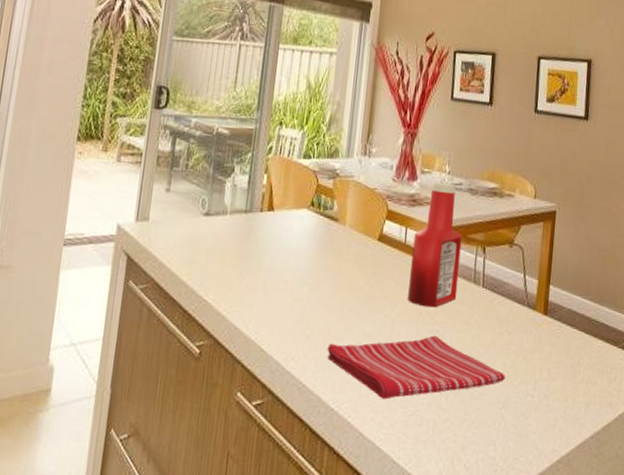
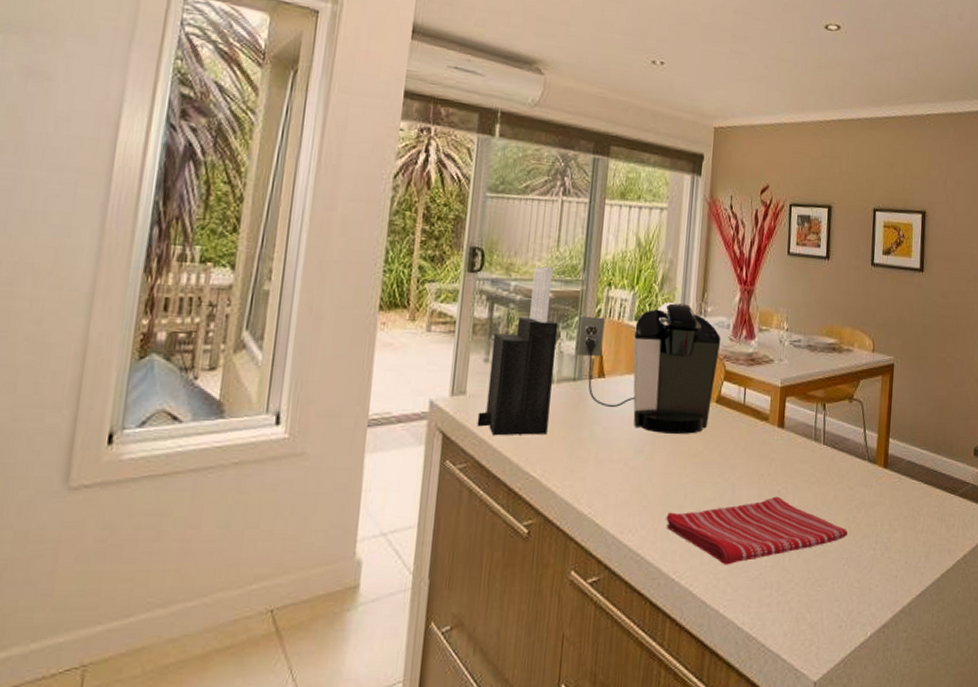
knife block: none [157,105,233,262] -> present [477,266,559,436]
coffee maker: none [248,142,385,270] -> present [576,302,721,434]
ketchup bottle: present [408,181,462,308] -> none [748,339,802,468]

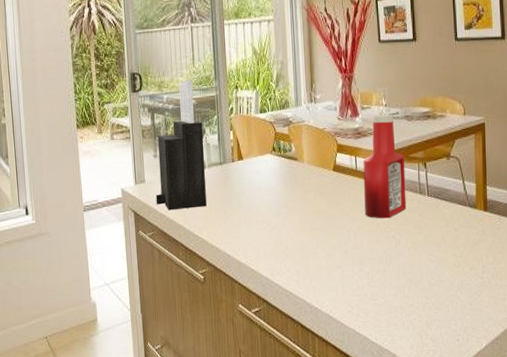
coffee maker: present [576,302,721,434] -> none [218,94,331,199]
dish towel: present [666,496,848,565] -> none [305,240,457,296]
ketchup bottle: none [748,339,802,468] -> present [363,114,407,219]

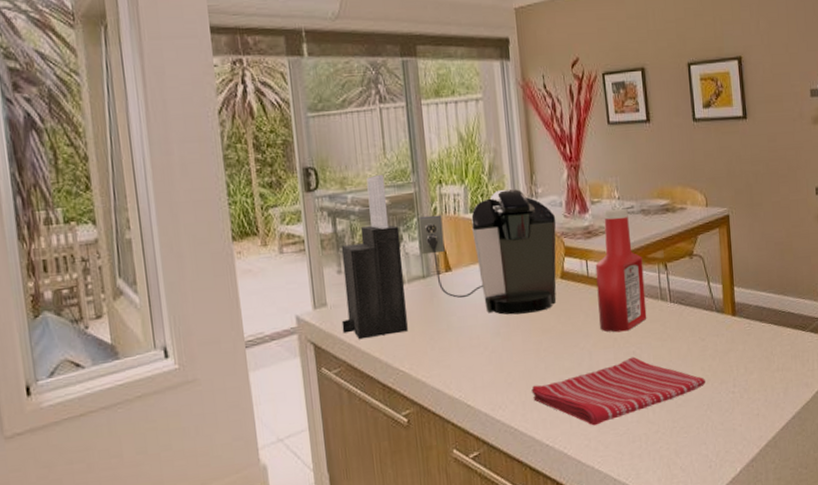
coffee maker: none [218,94,331,199] -> present [419,188,557,315]
dish towel: none [305,240,457,296] -> present [531,356,705,426]

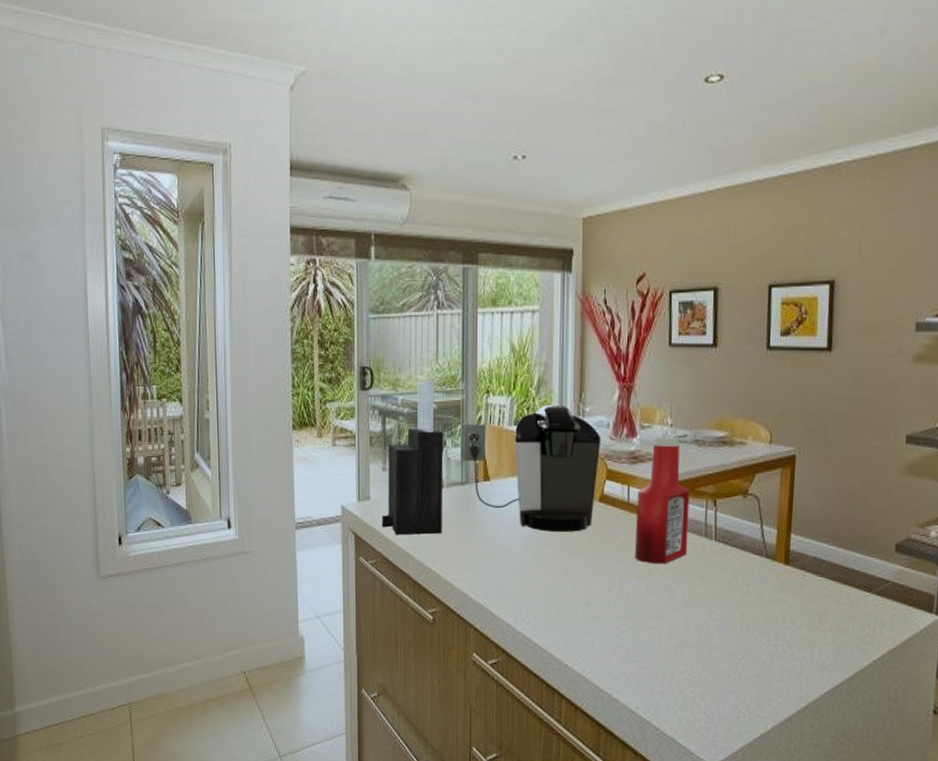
dish towel: present [531,356,705,426] -> none [556,591,744,654]

